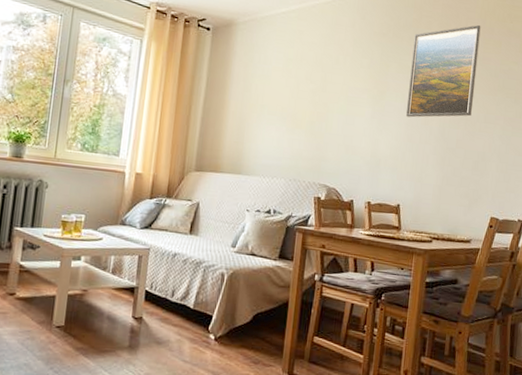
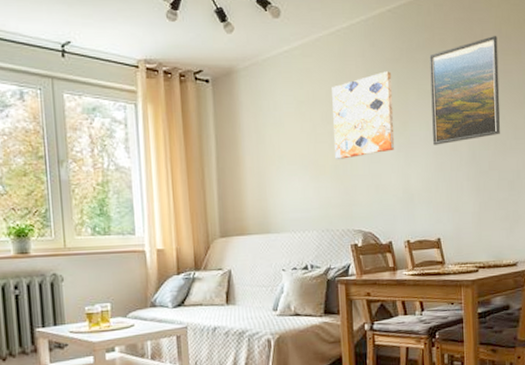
wall art: none [313,43,377,118] -> present [332,71,395,160]

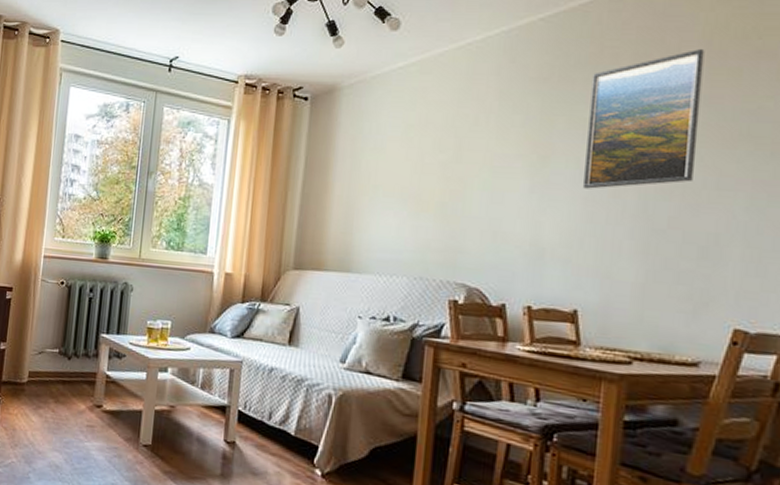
wall art: present [332,71,395,160] -> none [444,93,535,197]

